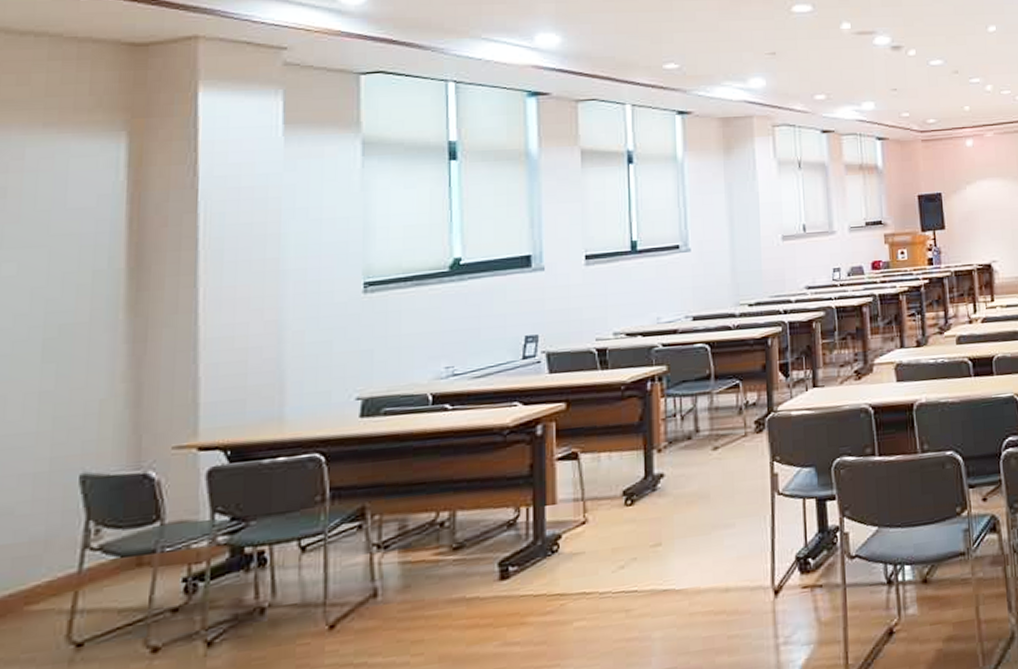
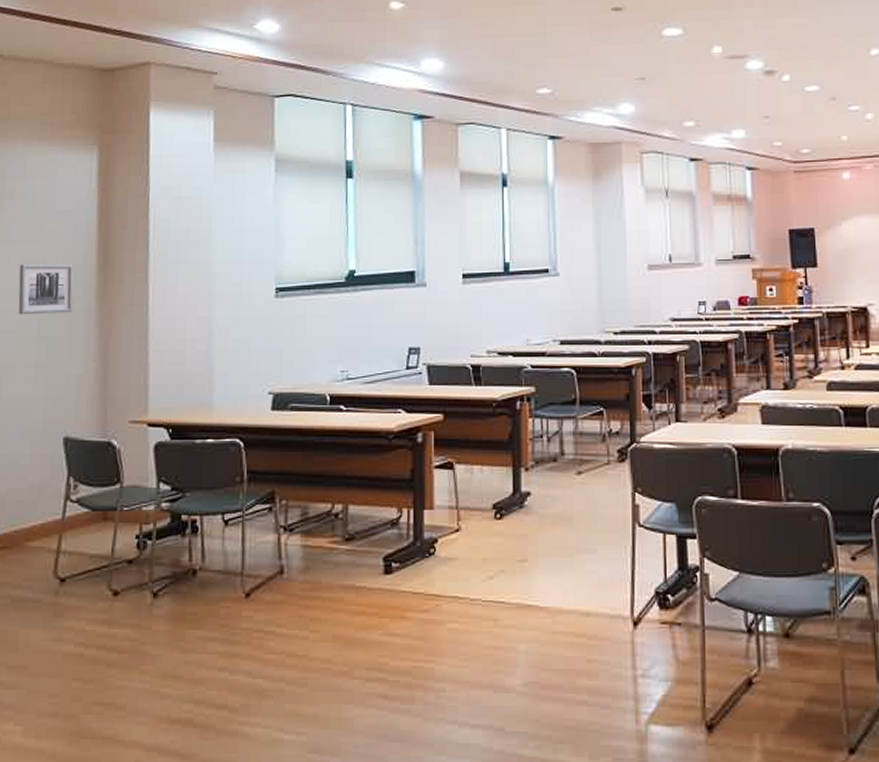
wall art: none [13,270,94,335] -> present [18,264,74,315]

